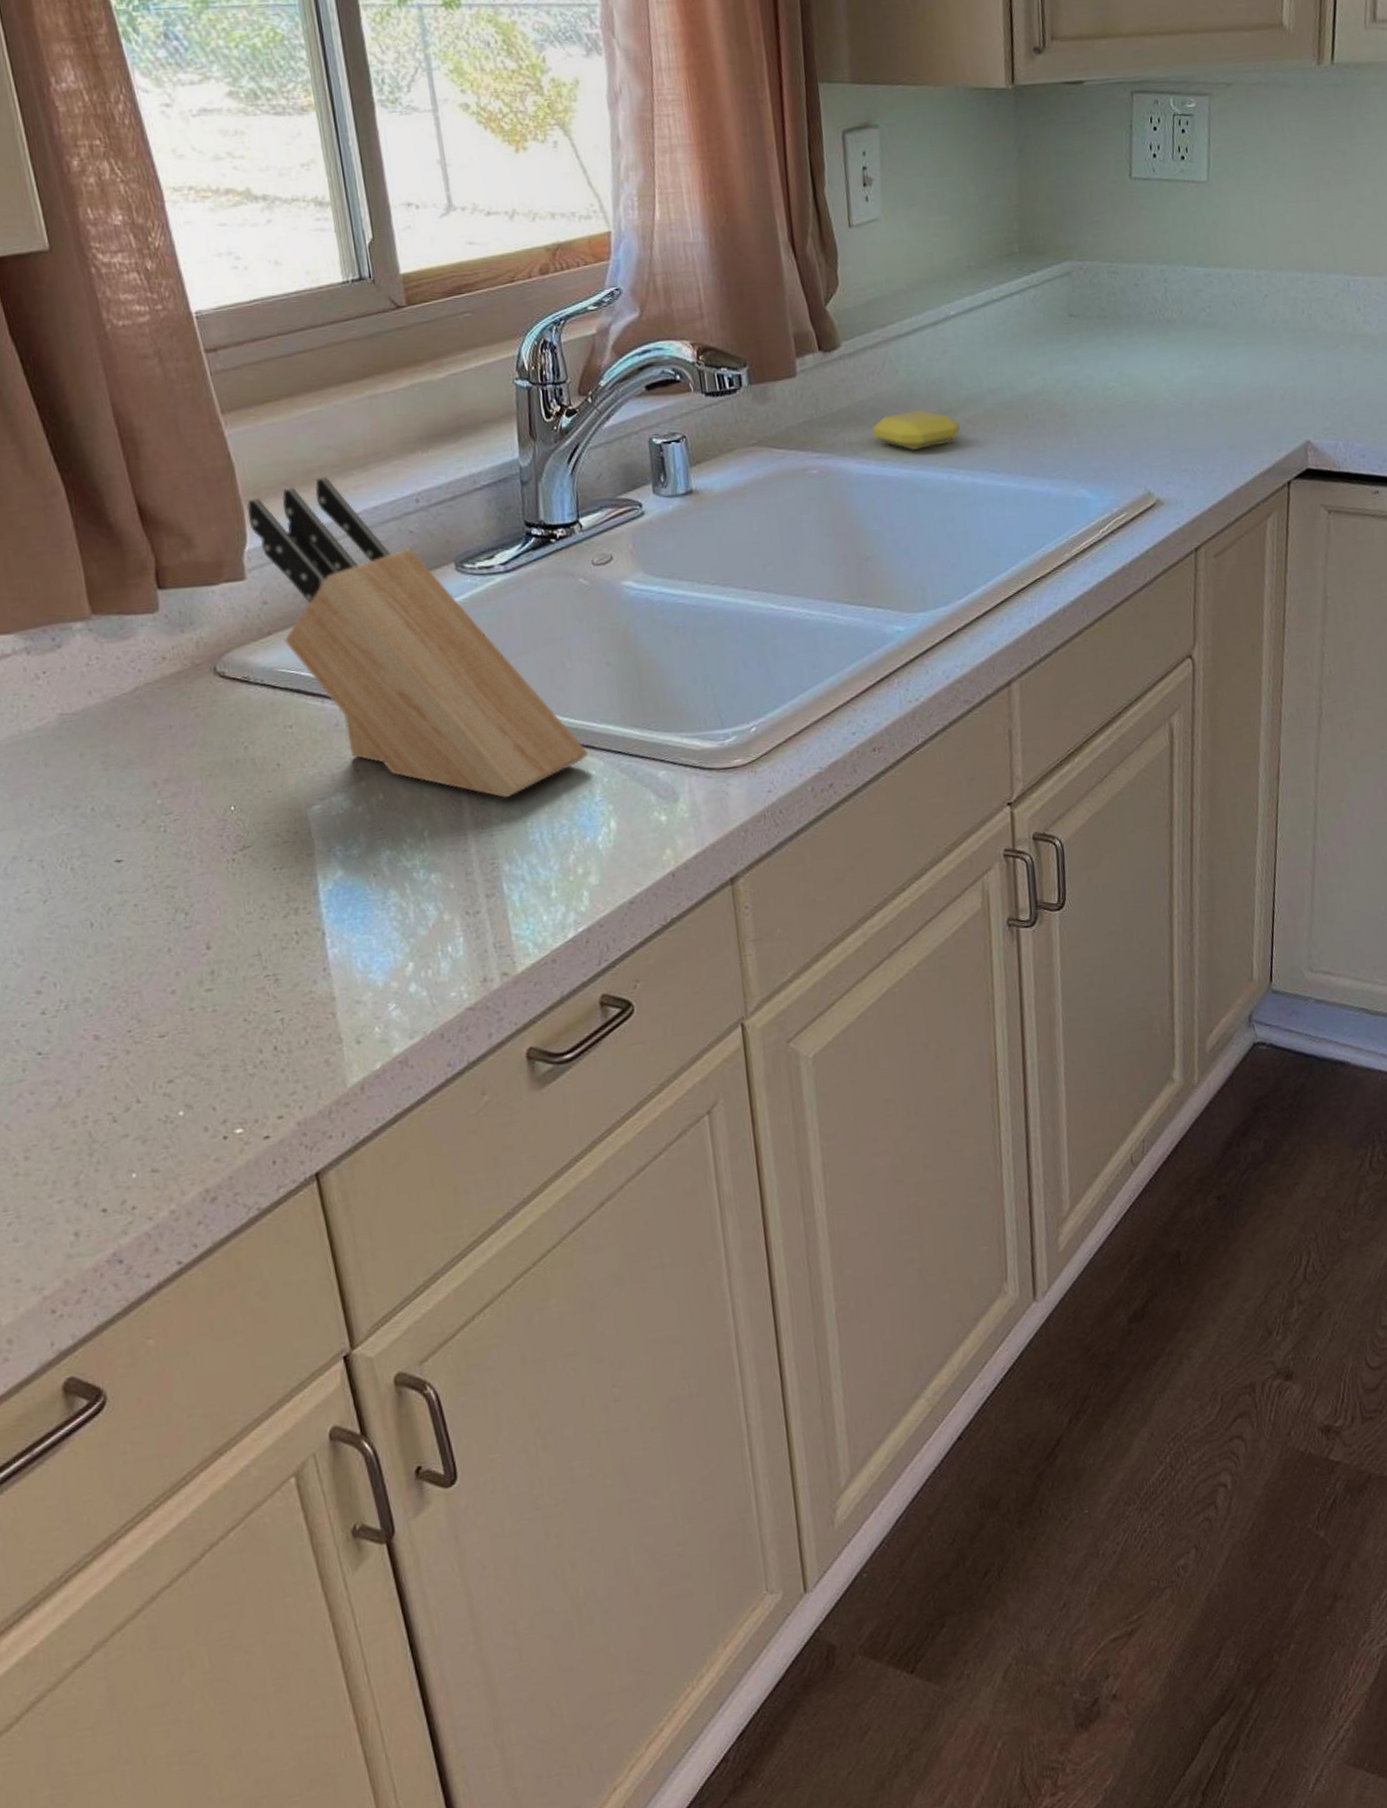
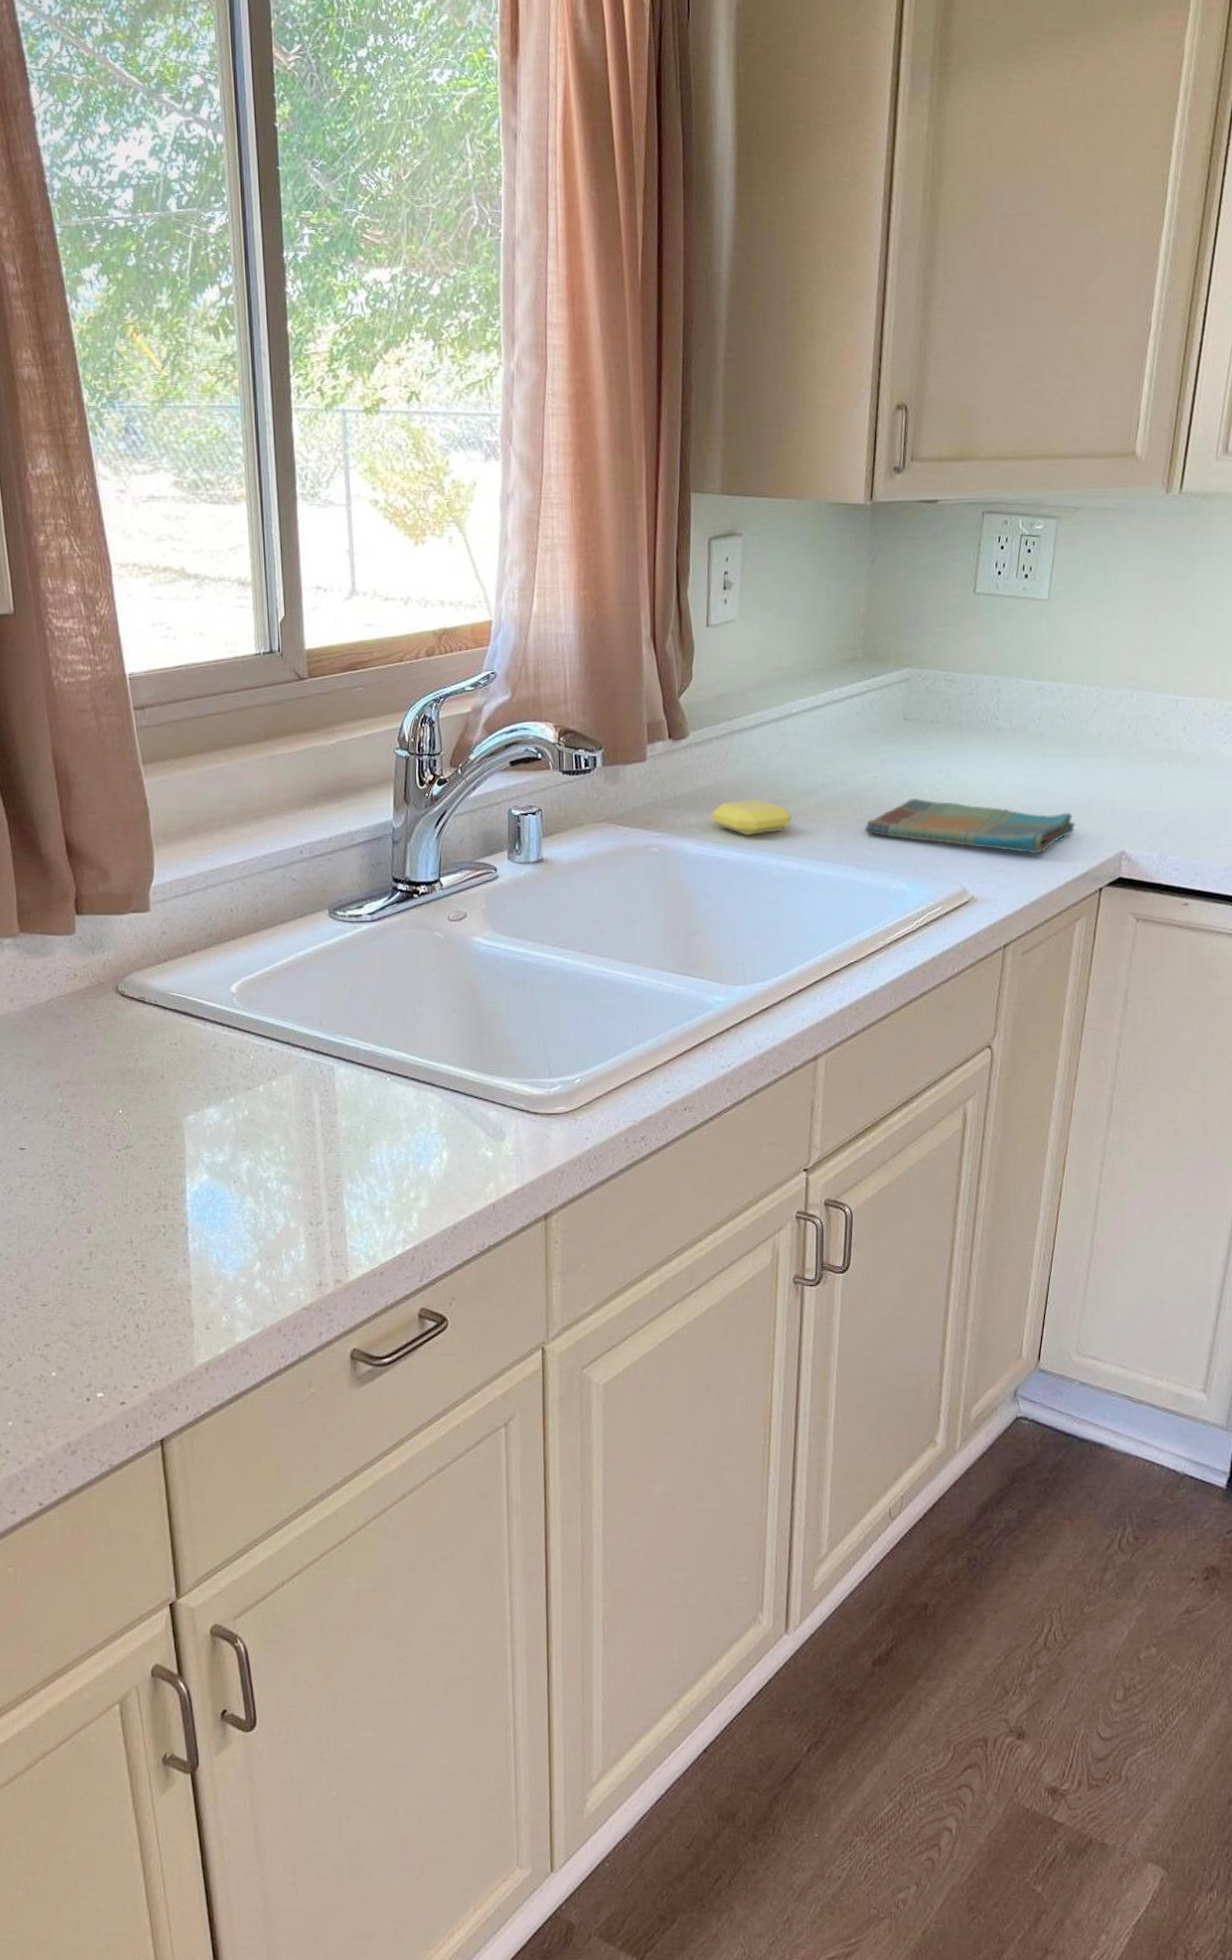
knife block: present [246,477,589,799] -> none [156,826,429,1124]
dish towel: none [1038,398,1258,450] -> present [865,797,1076,854]

